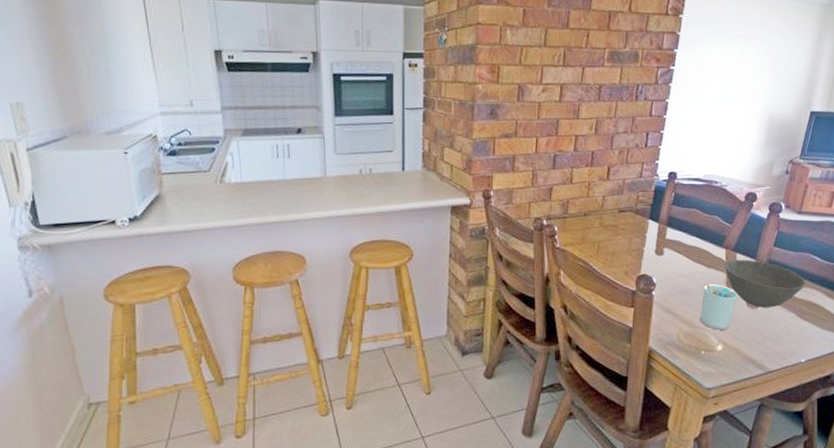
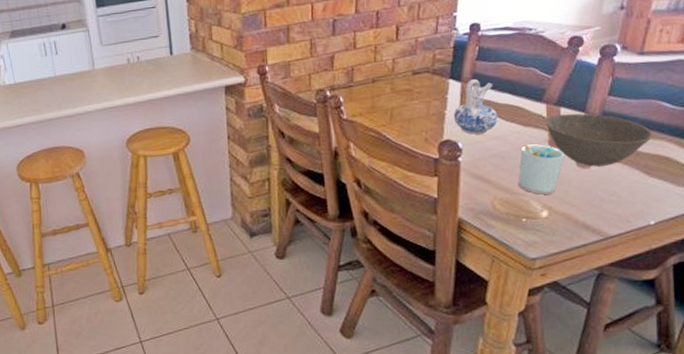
ceramic pitcher: none [650,222,687,271] -> present [453,79,498,135]

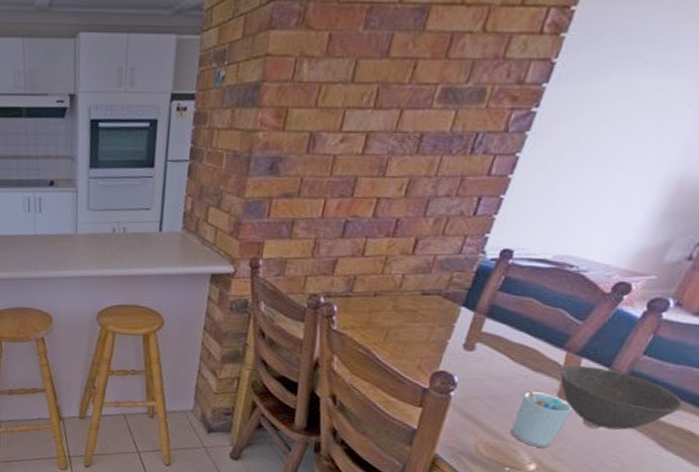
ceramic pitcher: present [453,79,498,135] -> none [455,311,511,371]

